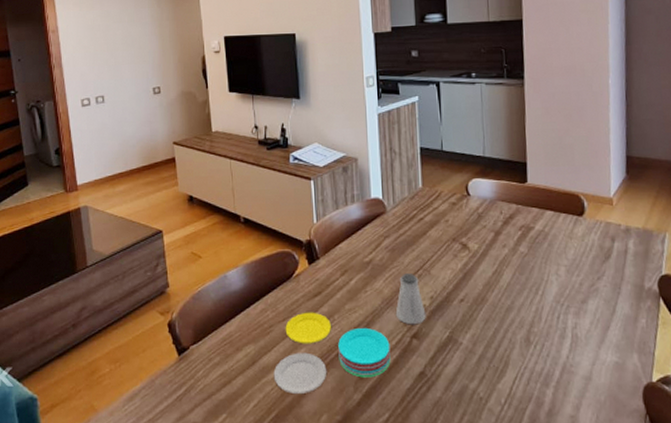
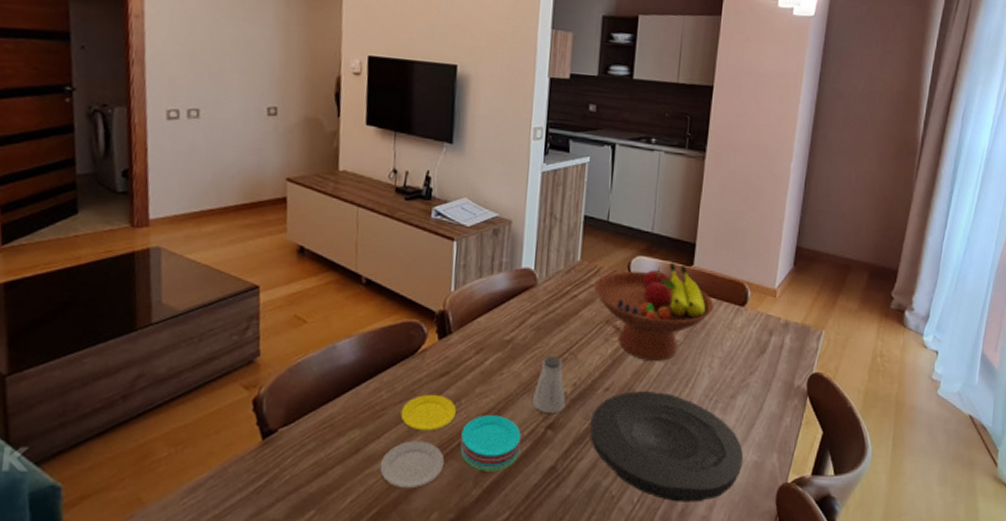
fruit bowl: none [437,181,553,272] -> present [593,262,714,361]
plate: none [451,300,604,403] -> present [590,391,744,502]

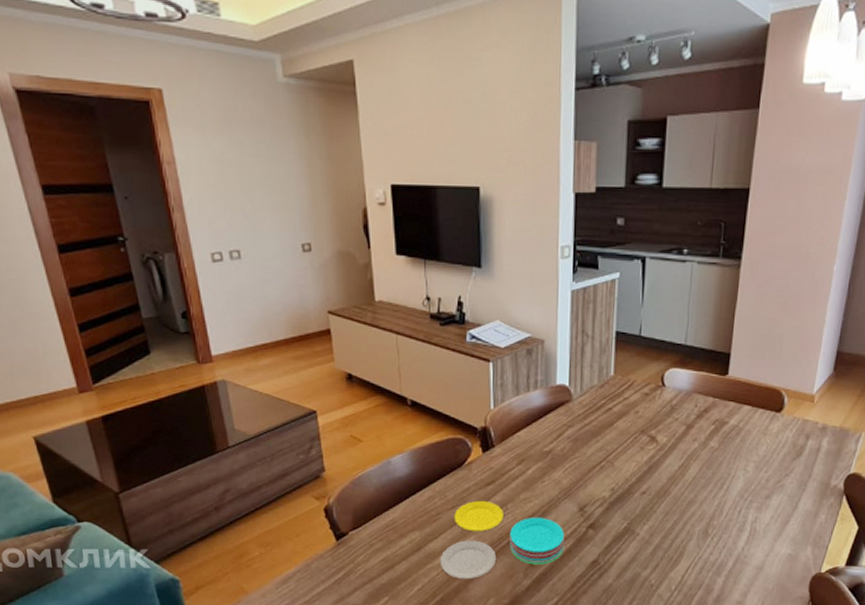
saltshaker: present [532,356,566,414] -> none [573,465,605,516]
plate: present [590,391,744,502] -> none [628,494,778,590]
fruit bowl: present [593,262,714,361] -> none [627,373,750,466]

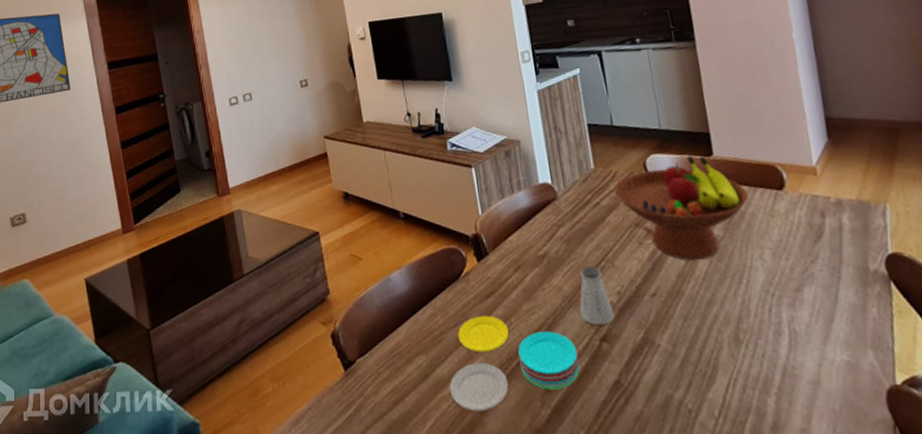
saltshaker: none [573,465,605,516] -> present [579,266,615,326]
fruit bowl: none [627,373,750,466] -> present [613,155,749,260]

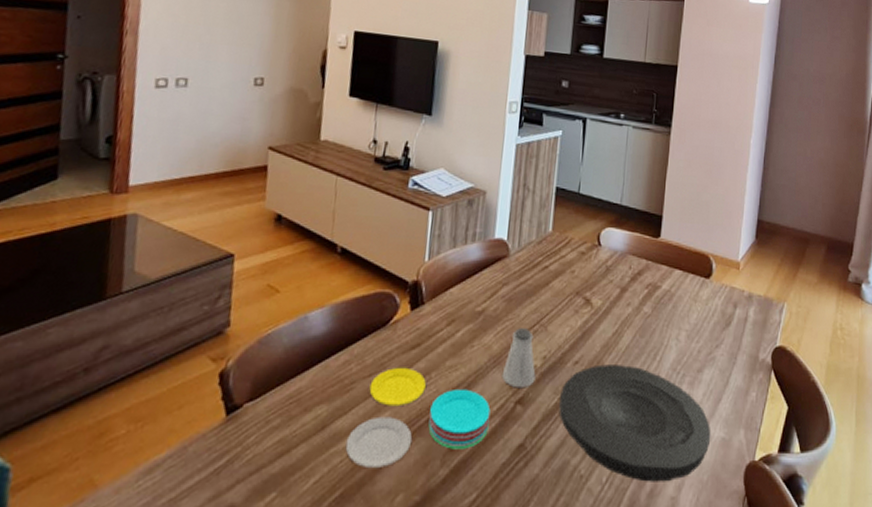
fruit bowl: present [613,155,749,260] -> none [564,234,681,333]
plate: none [645,292,833,414] -> present [559,364,711,482]

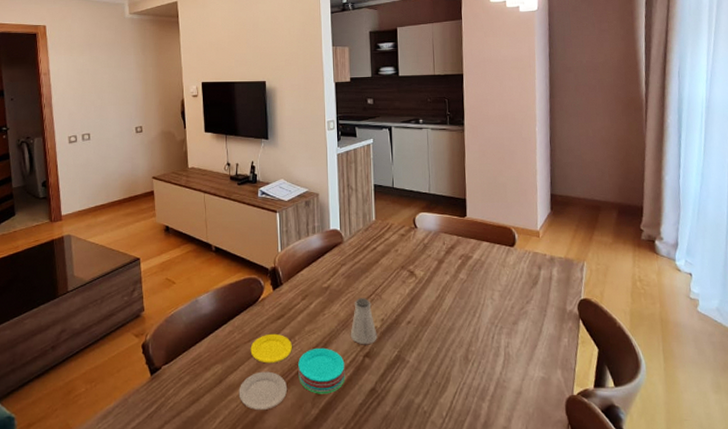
plate: present [559,364,711,482] -> none [399,322,532,415]

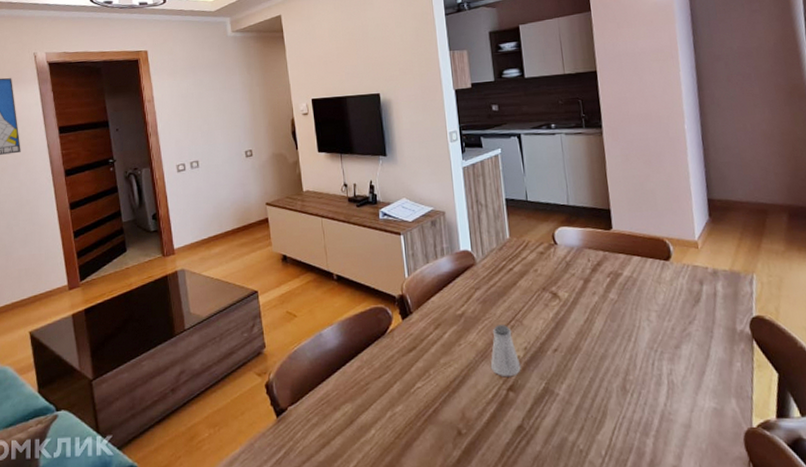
plate: present [238,333,345,410] -> none [372,367,489,453]

